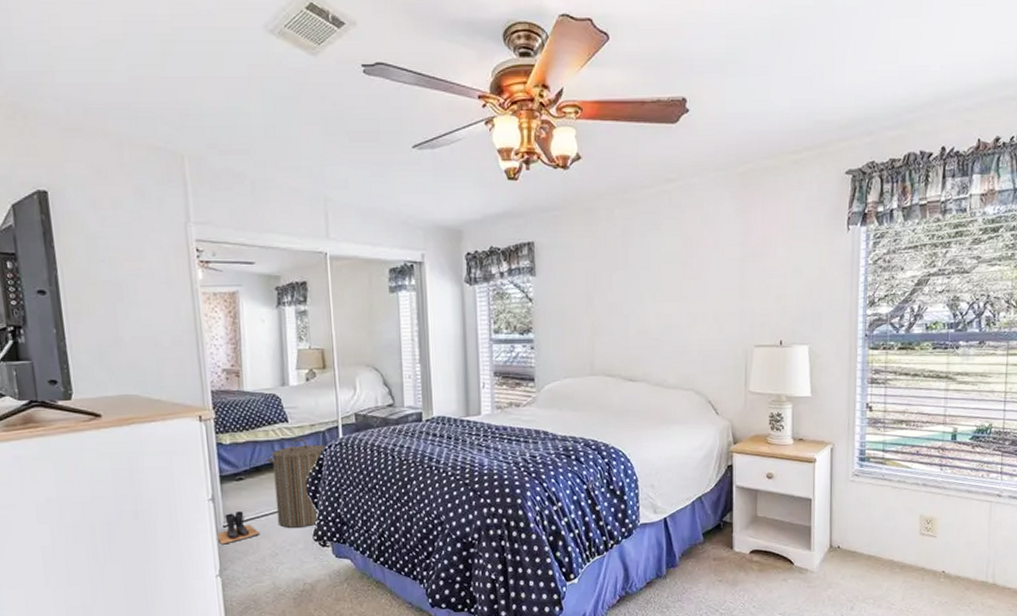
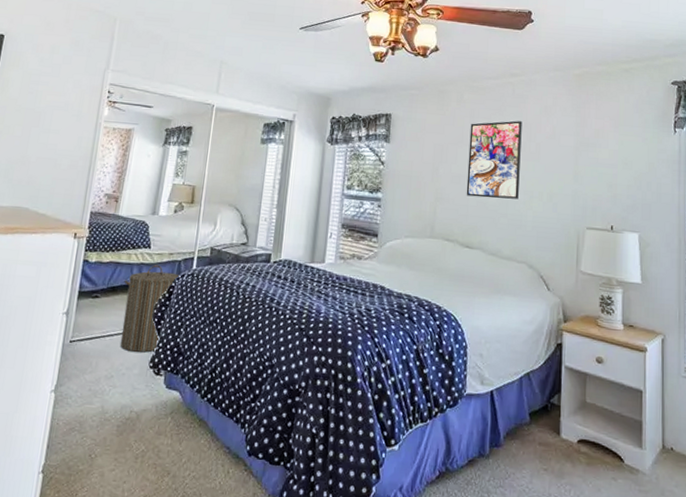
boots: present [216,511,261,545] -> none [60,328,102,360]
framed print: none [624,235,682,326] -> present [466,120,522,199]

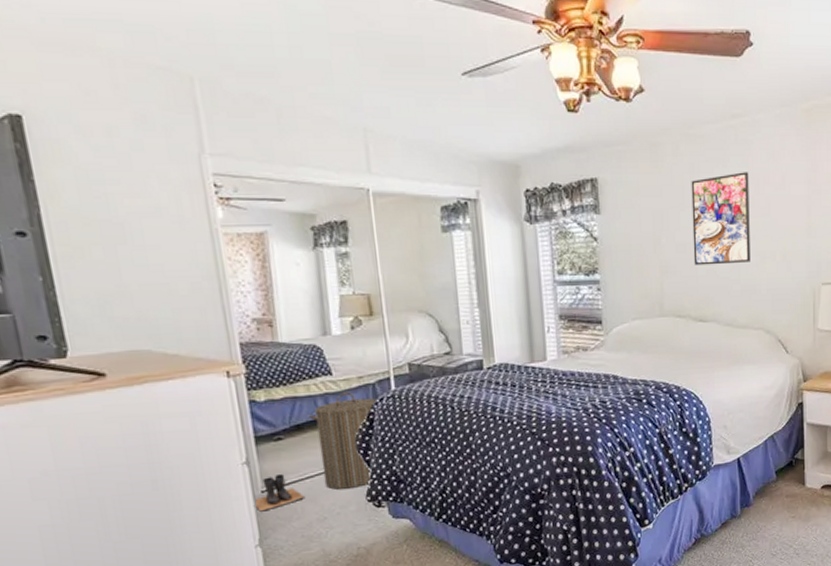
boots: none [60,328,102,360] -> present [253,474,306,512]

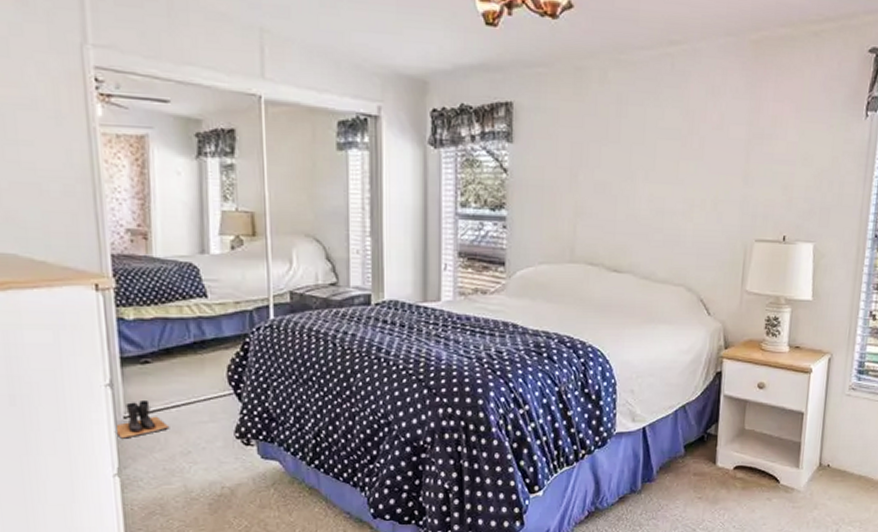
laundry hamper: present [309,392,379,490] -> none [180,317,256,422]
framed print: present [691,172,750,266] -> none [612,107,683,210]

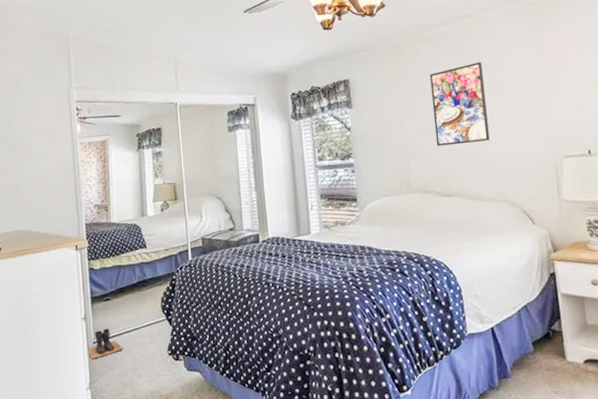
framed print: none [612,107,683,210] -> present [429,62,490,146]

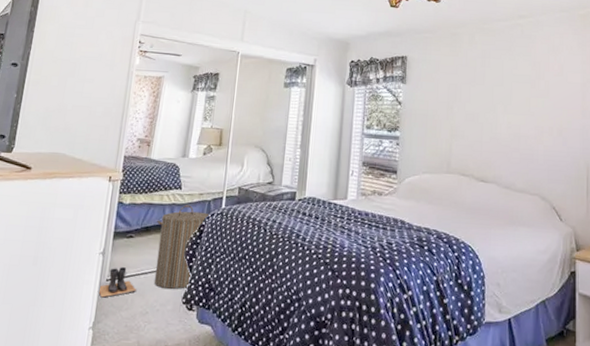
laundry hamper: none [129,262,180,343] -> present [154,205,210,289]
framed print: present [429,62,490,146] -> none [480,60,531,135]

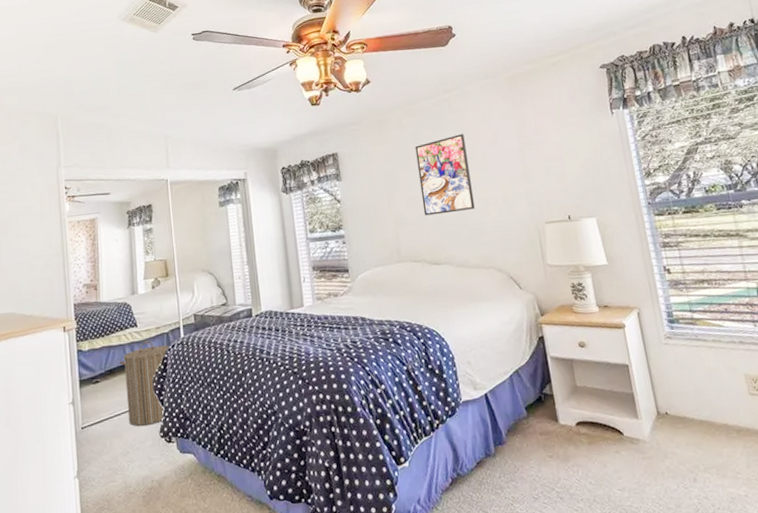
boots: present [97,267,137,298] -> none [75,413,114,446]
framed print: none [480,60,531,135] -> present [415,134,475,216]

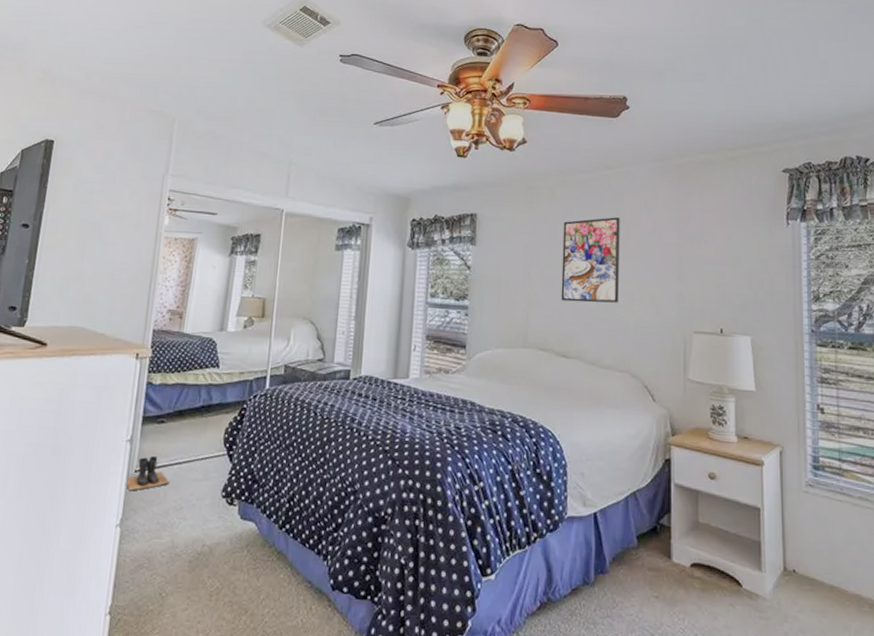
boots: none [75,413,114,446] -> present [125,456,170,491]
laundry hamper: present [119,340,172,426] -> none [189,385,253,481]

